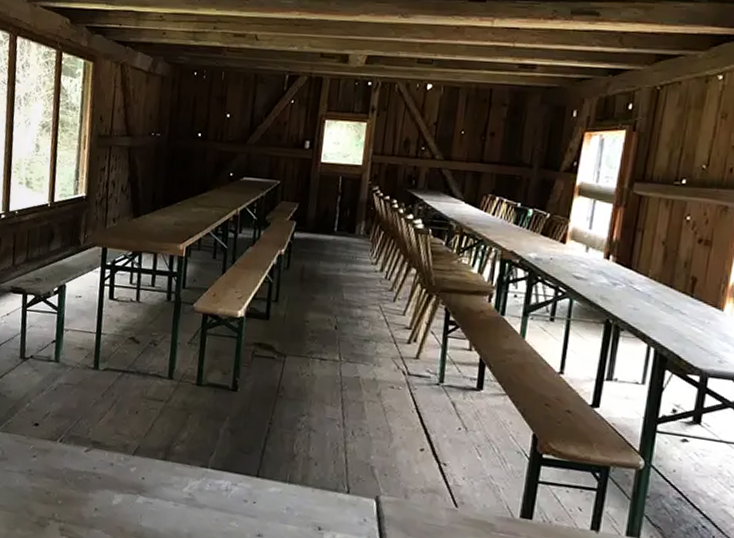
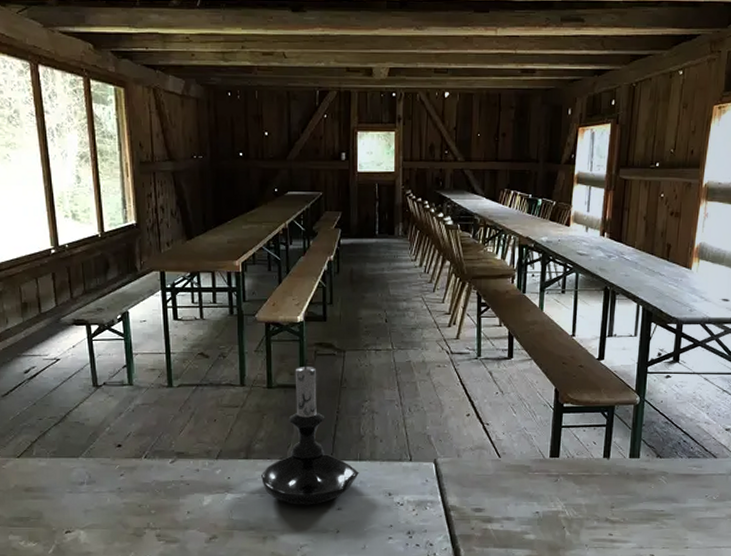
candle holder: none [177,359,287,526] -> present [261,360,359,505]

